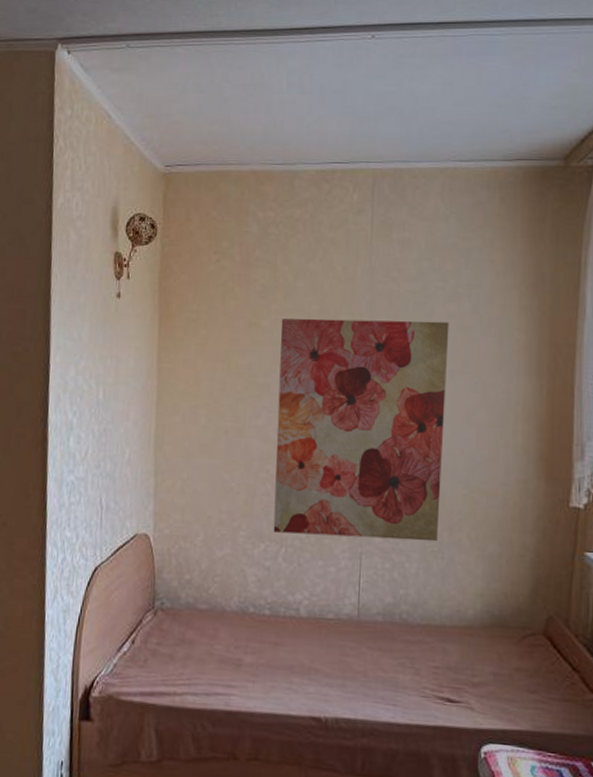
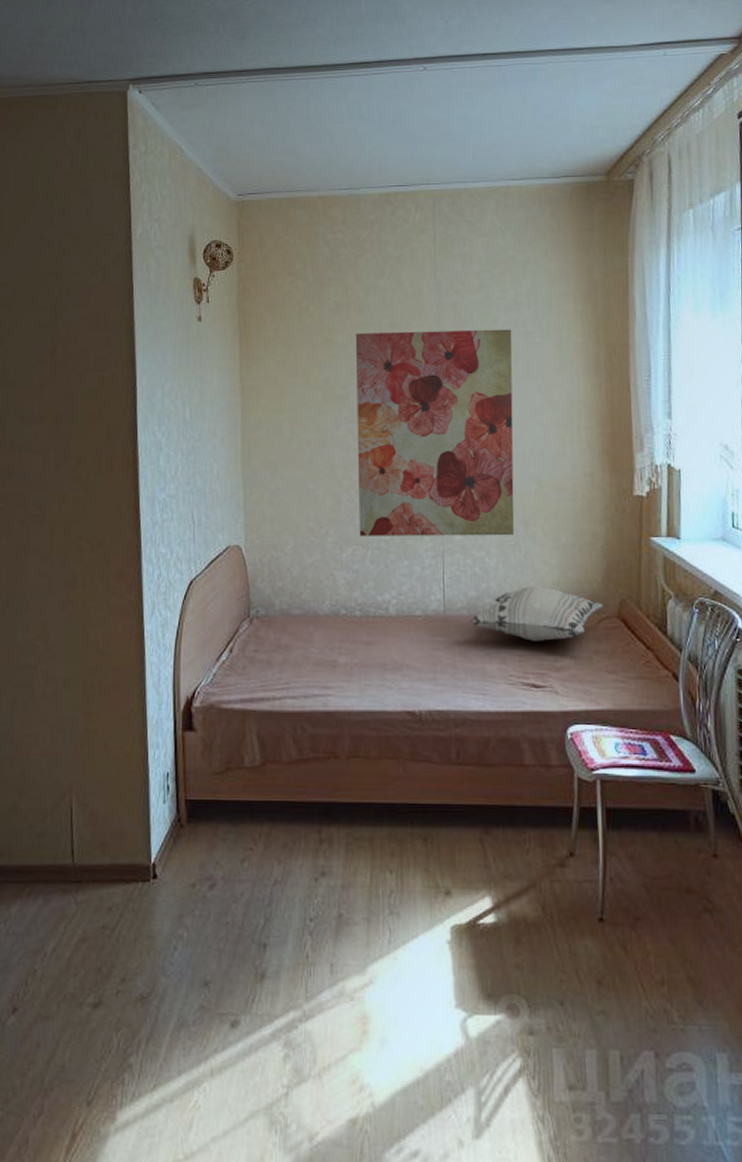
decorative pillow: none [385,595,530,655] -> present [470,586,604,642]

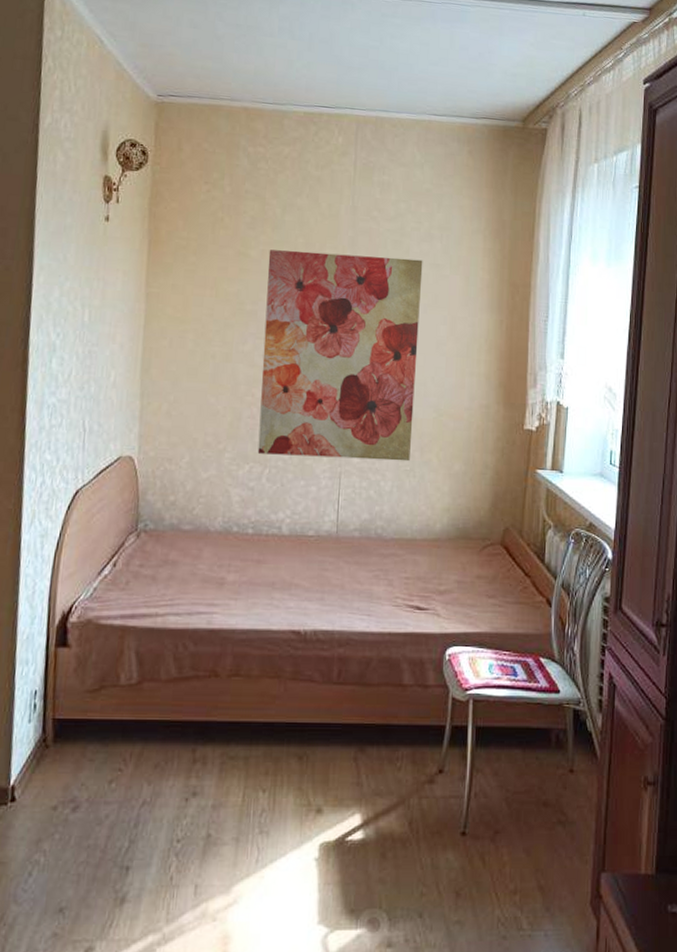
decorative pillow: present [470,586,604,642] -> none [361,511,489,566]

